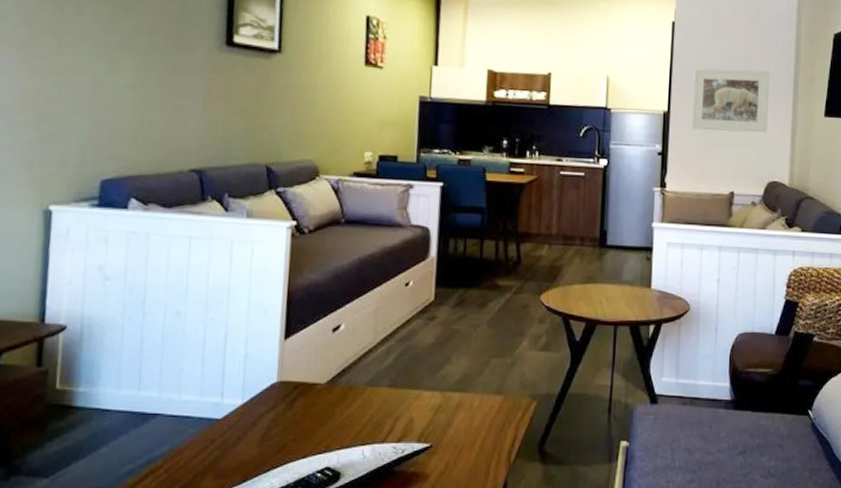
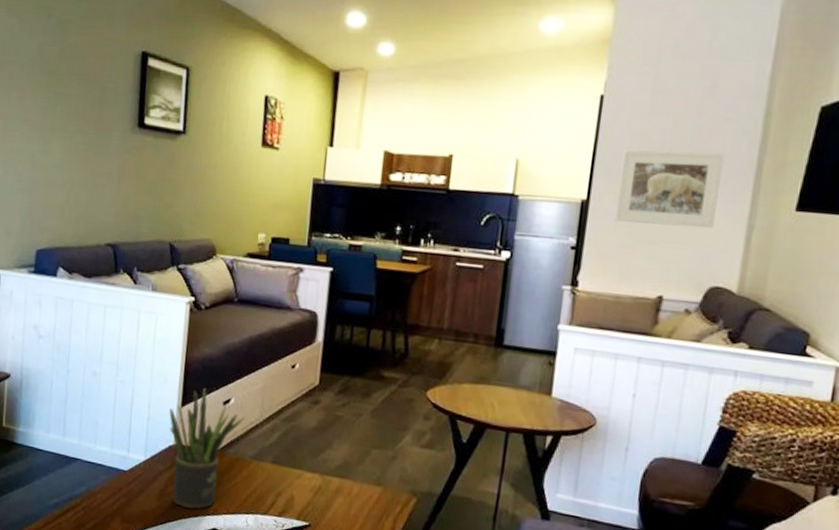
potted plant: none [270,316,358,450] -> present [169,388,245,509]

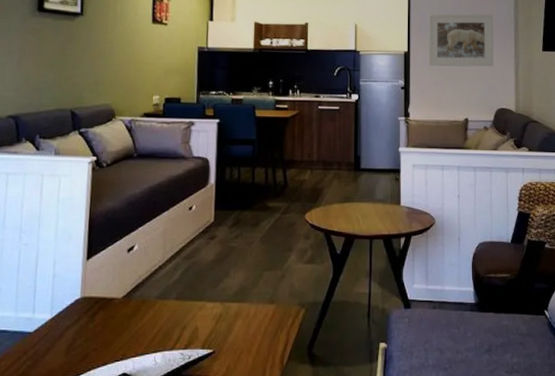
potted plant: present [169,388,245,509] -> none [75,239,149,358]

